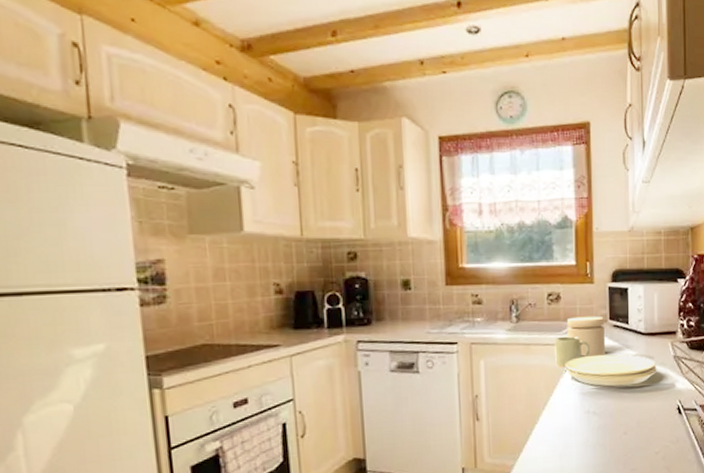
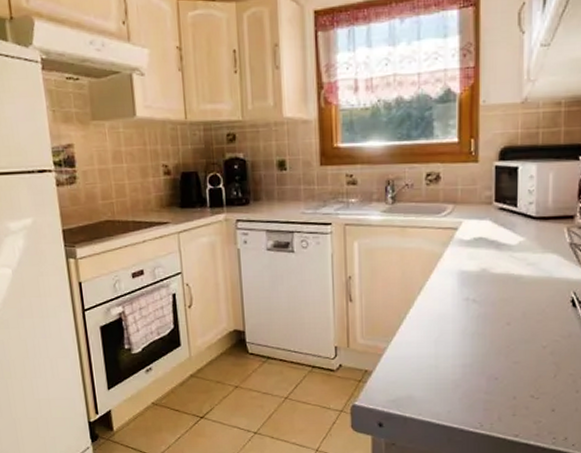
mug: present [554,336,591,369] -> none [431,219,472,253]
plate: present [565,354,657,387] -> none [443,239,549,274]
jar: present [567,316,606,358] -> none [447,197,490,242]

